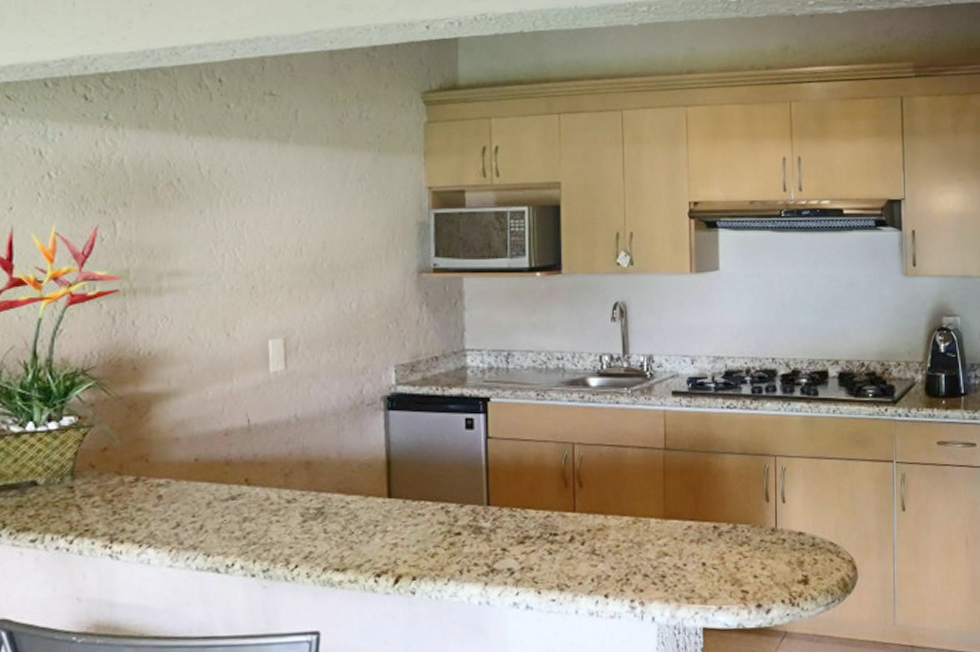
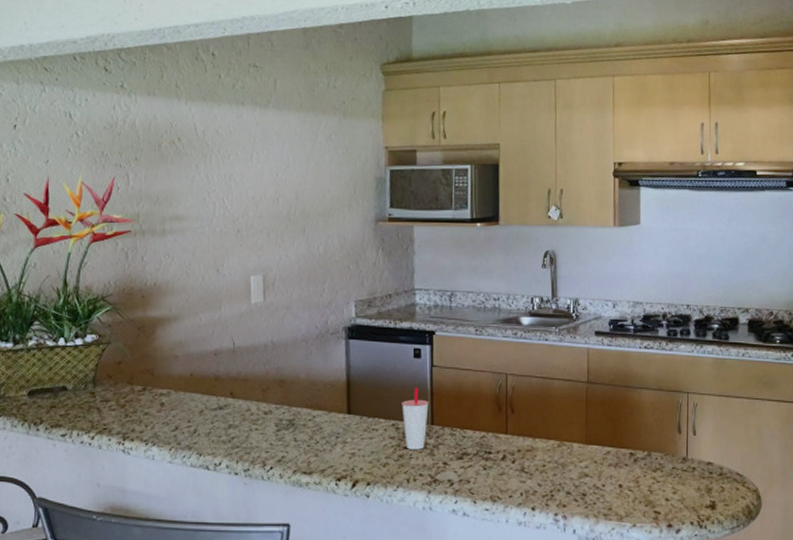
cup: none [452,463,484,536] -> present [402,387,429,450]

